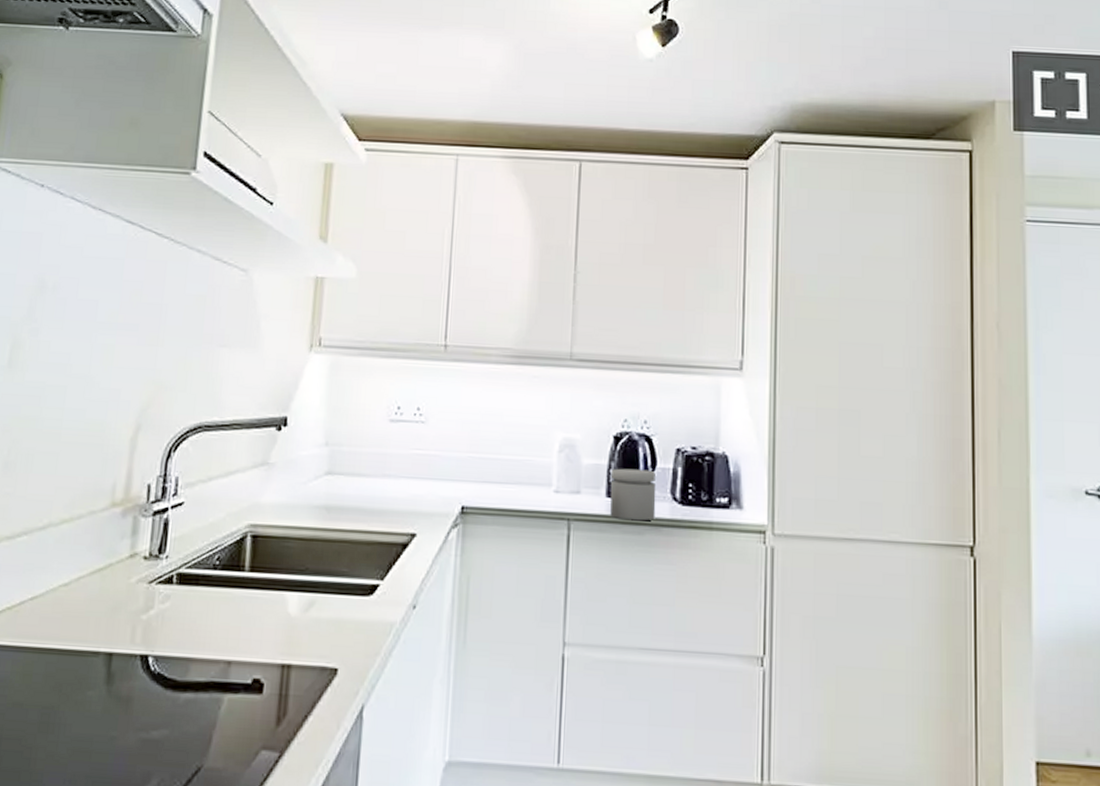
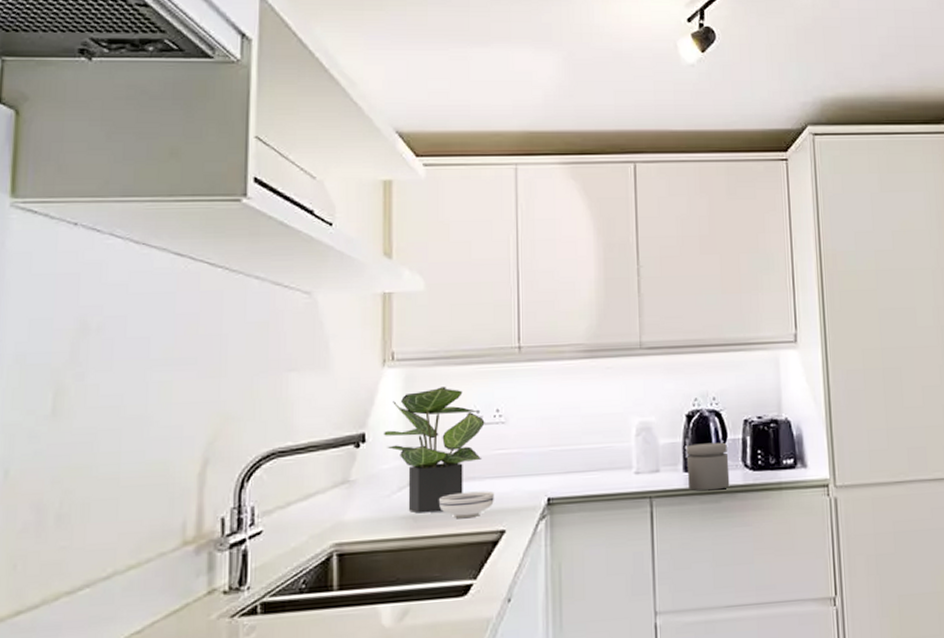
potted plant: none [304,378,405,506] -> present [383,387,485,514]
bowl: none [353,489,409,516] -> present [439,491,495,518]

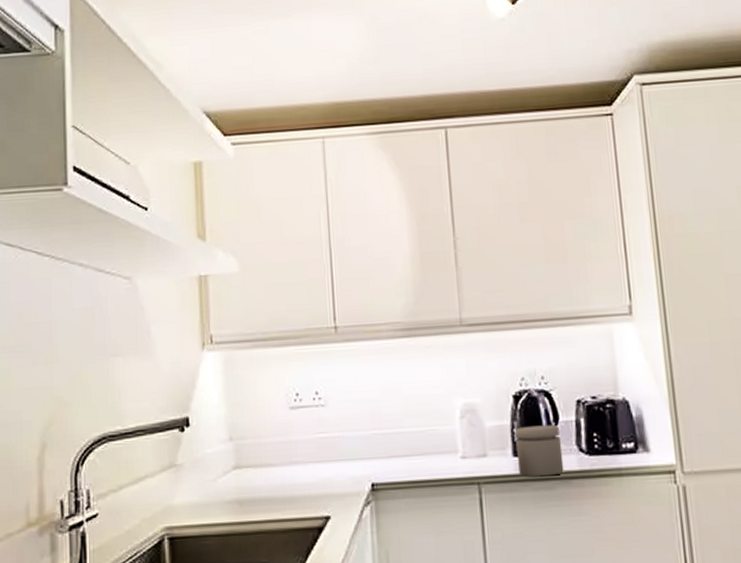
potted plant: present [383,387,485,514] -> none [205,369,305,498]
bowl: present [439,491,495,518] -> none [263,475,318,503]

